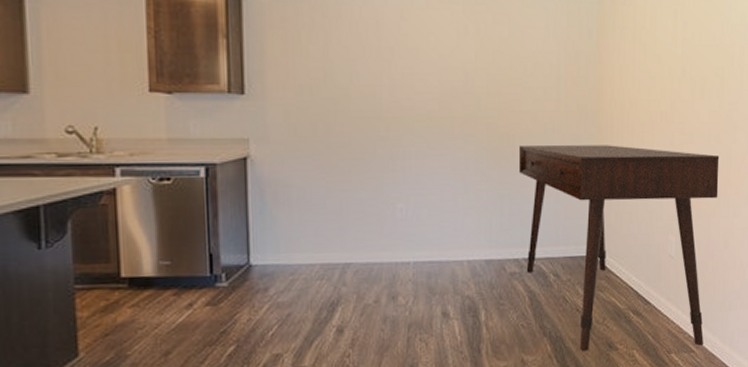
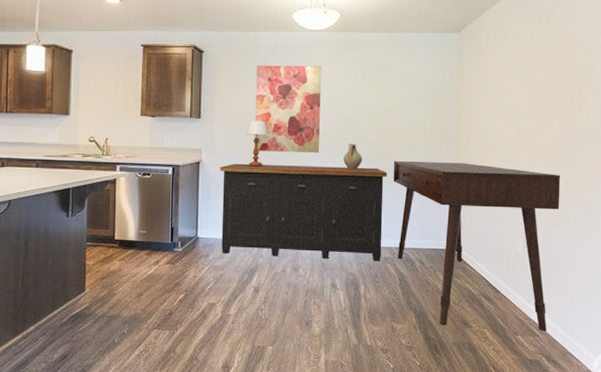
sideboard: none [278,155,511,285] -> present [220,163,387,261]
table lamp: none [314,95,345,162] -> present [246,120,268,167]
wall art: none [325,15,419,139] -> present [255,65,321,153]
ceramic jug: none [453,124,478,161] -> present [343,143,362,170]

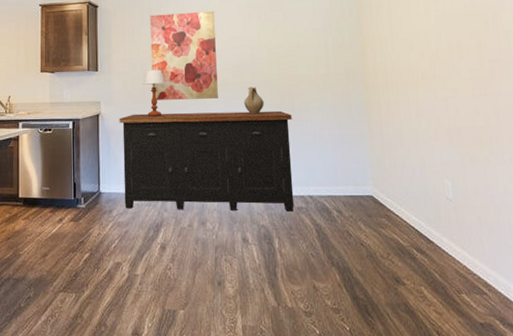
desk: present [394,160,561,332] -> none [298,100,497,289]

